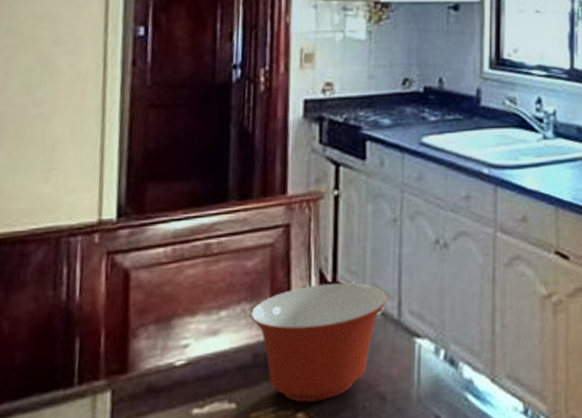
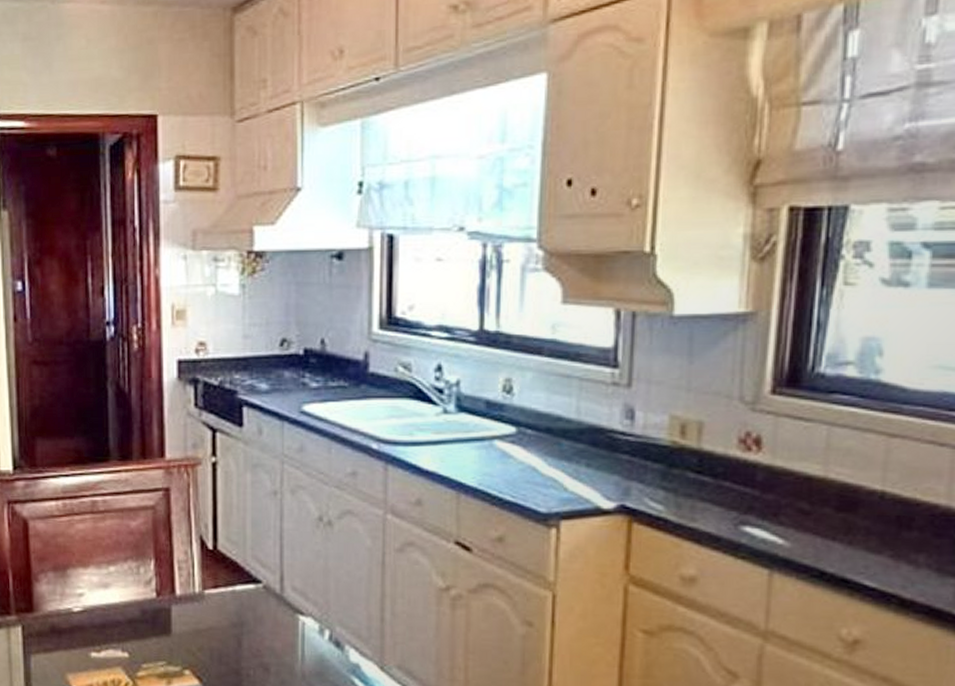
mixing bowl: present [251,283,388,403] -> none [137,550,269,663]

